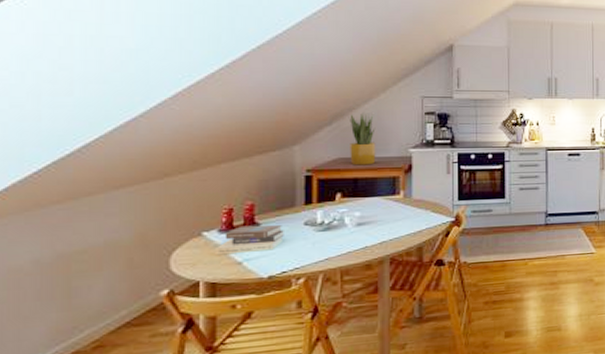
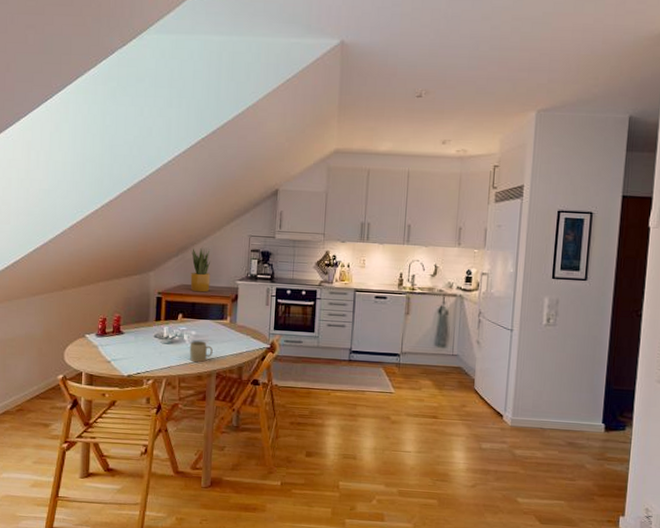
books: present [214,225,284,255] -> none [92,333,140,355]
mug: none [353,222,384,248] -> present [189,340,213,362]

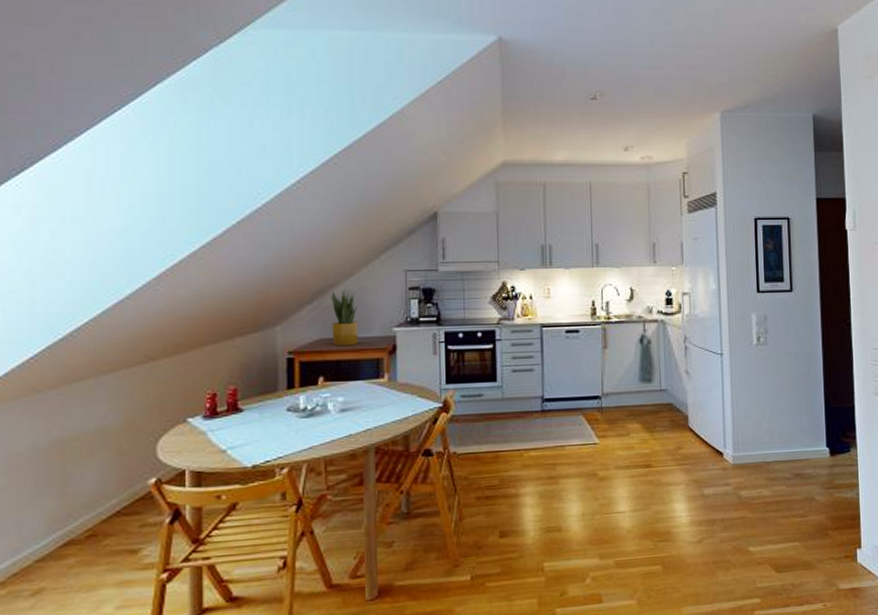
mug: present [189,340,213,362] -> none [336,408,368,436]

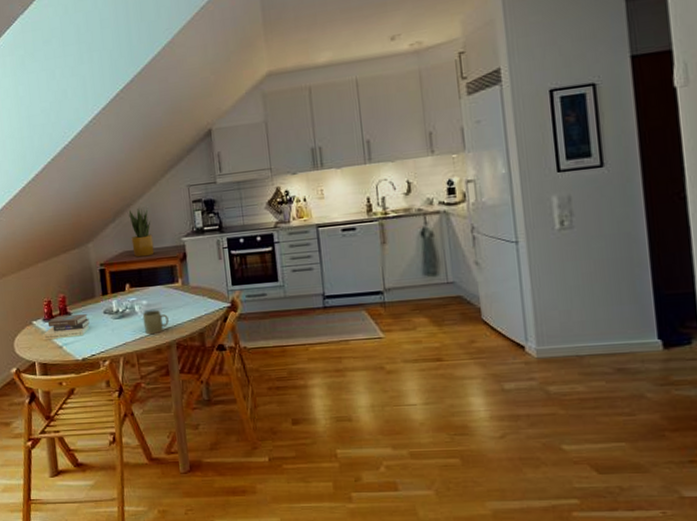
books: none [199,411,267,443] -> present [42,314,90,340]
mug: none [336,408,368,436] -> present [142,310,169,334]

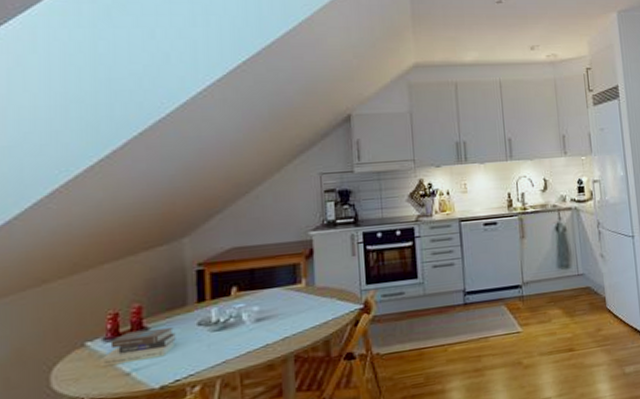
planter: present [127,207,155,258] -> none [241,196,273,255]
mug: present [142,310,169,334] -> none [252,317,286,347]

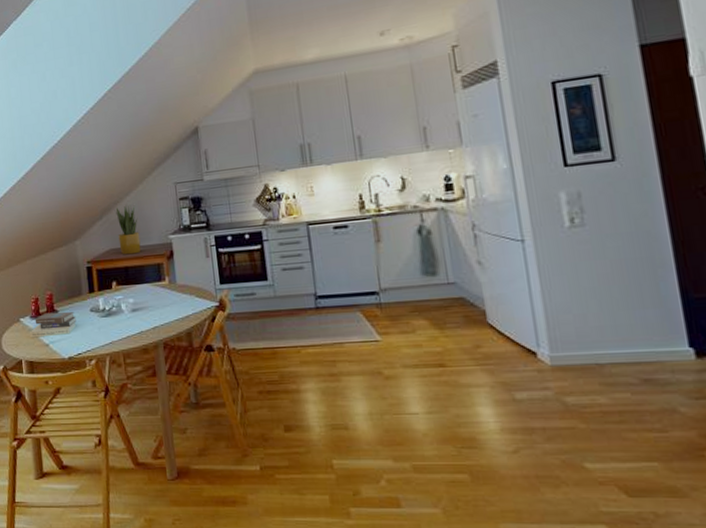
planter: none [241,196,273,255] -> present [114,205,141,255]

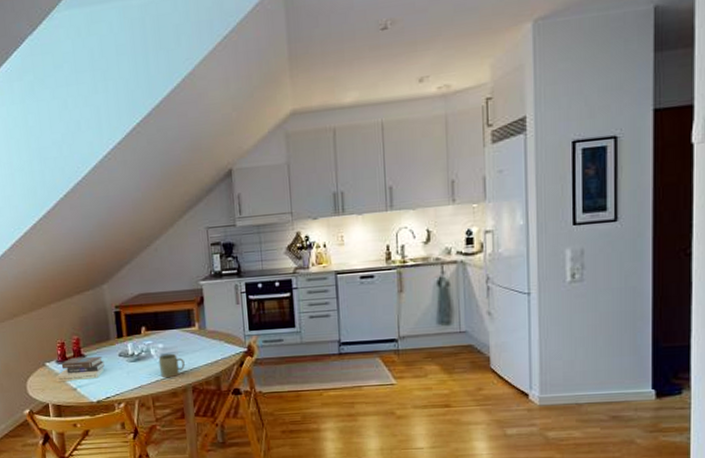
planter: present [114,205,141,255] -> none [143,249,171,300]
mug: none [129,308,156,333] -> present [158,353,185,377]

